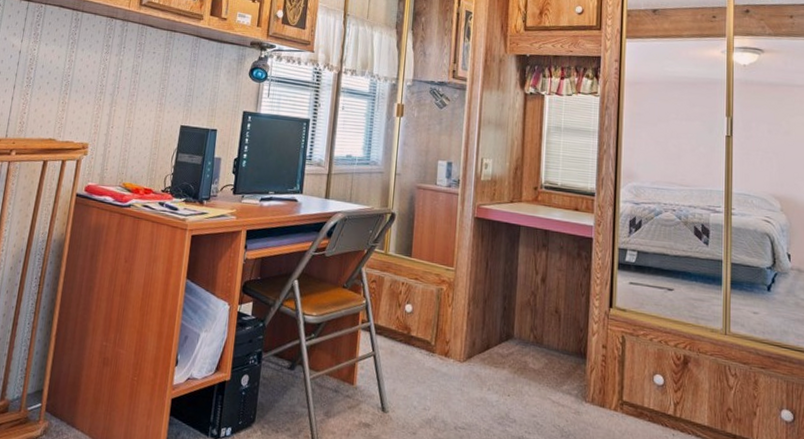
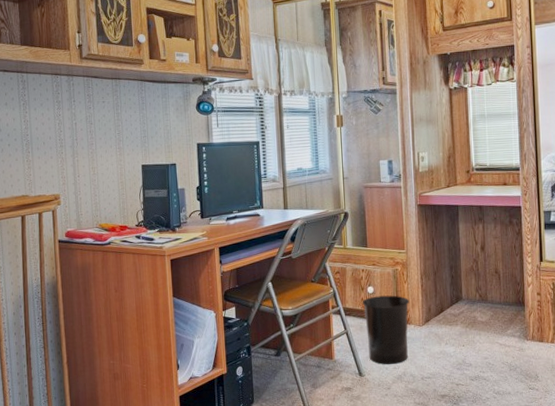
waste bin: none [396,316,452,404] -> present [362,295,409,364]

